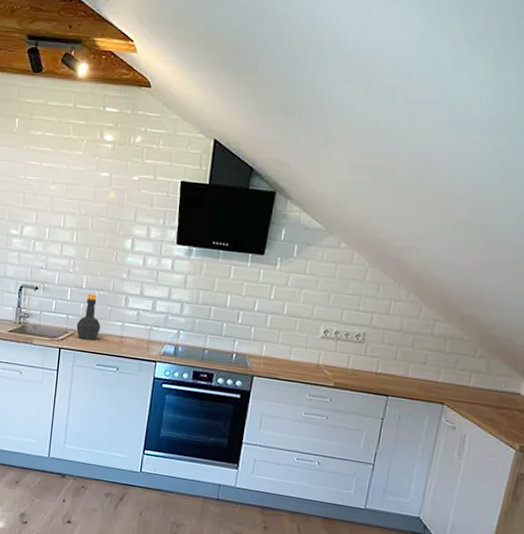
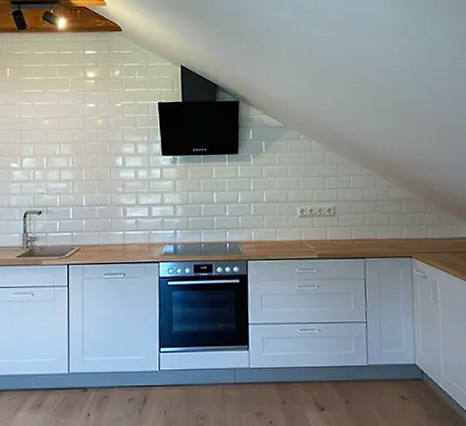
bottle: present [76,293,101,341] -> none [81,210,104,254]

